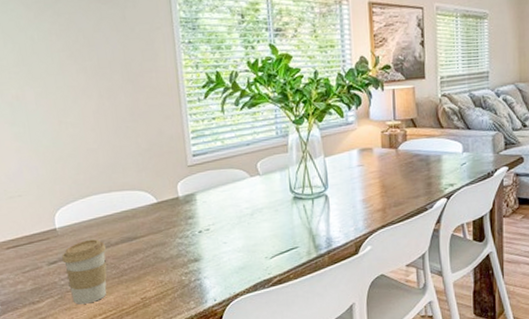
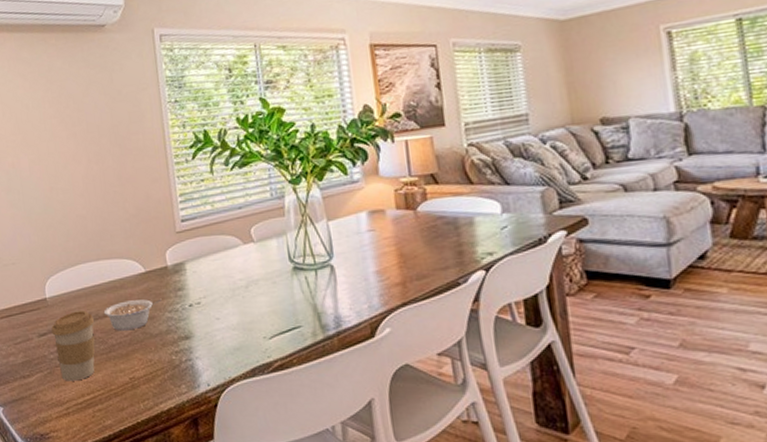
legume: none [115,227,173,257] -> present [103,299,162,331]

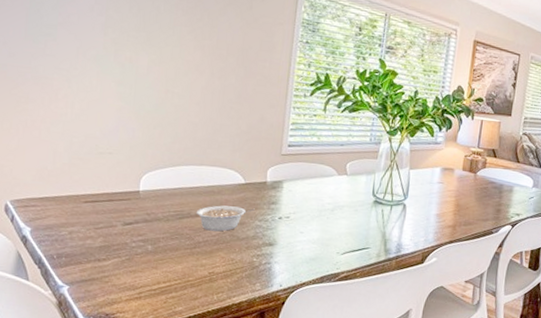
coffee cup: present [51,310,95,381] -> none [138,207,186,270]

